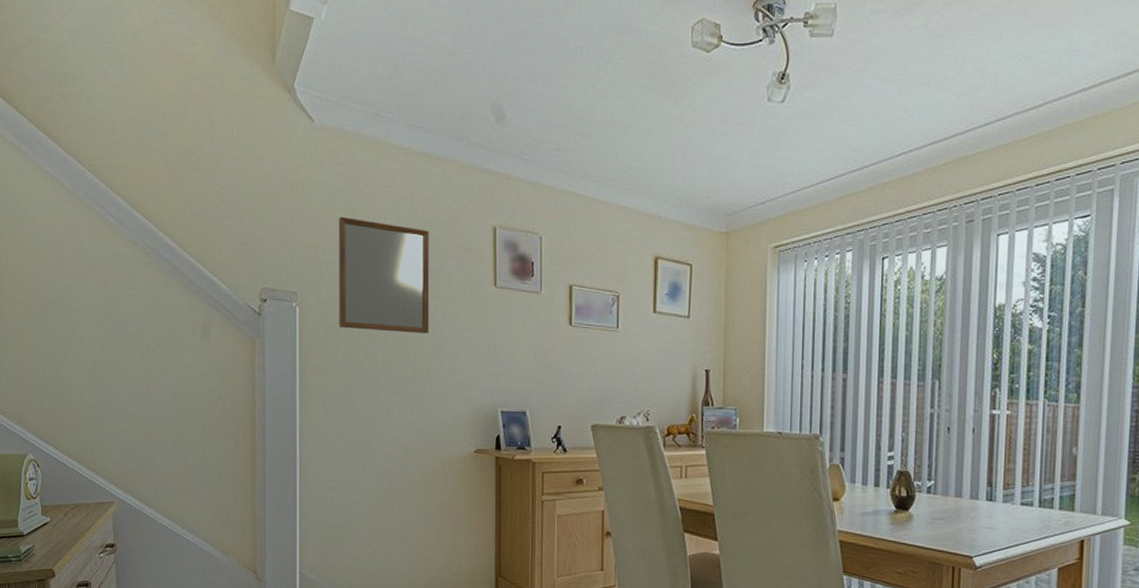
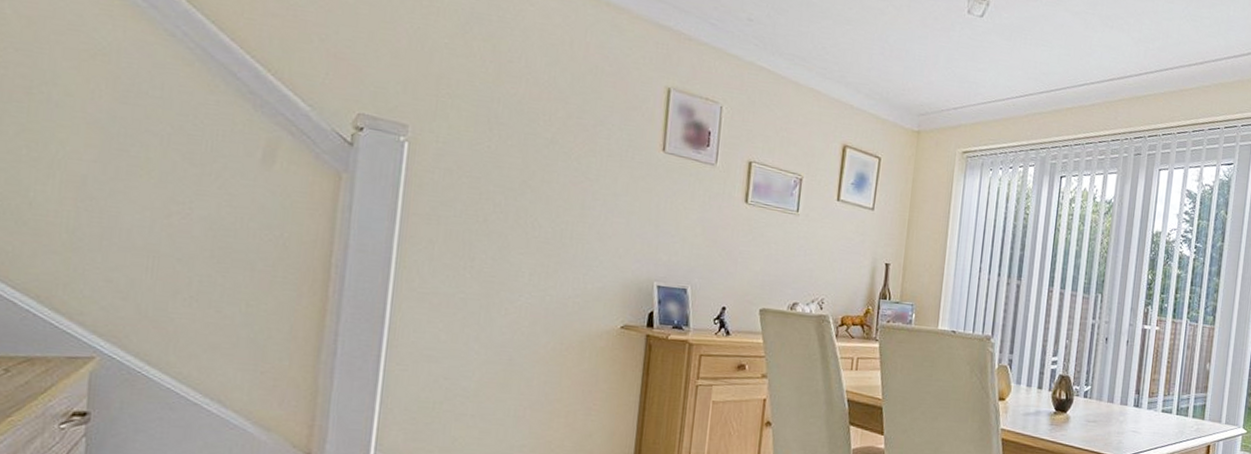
home mirror: present [339,216,430,333] -> none [461,47,589,193]

